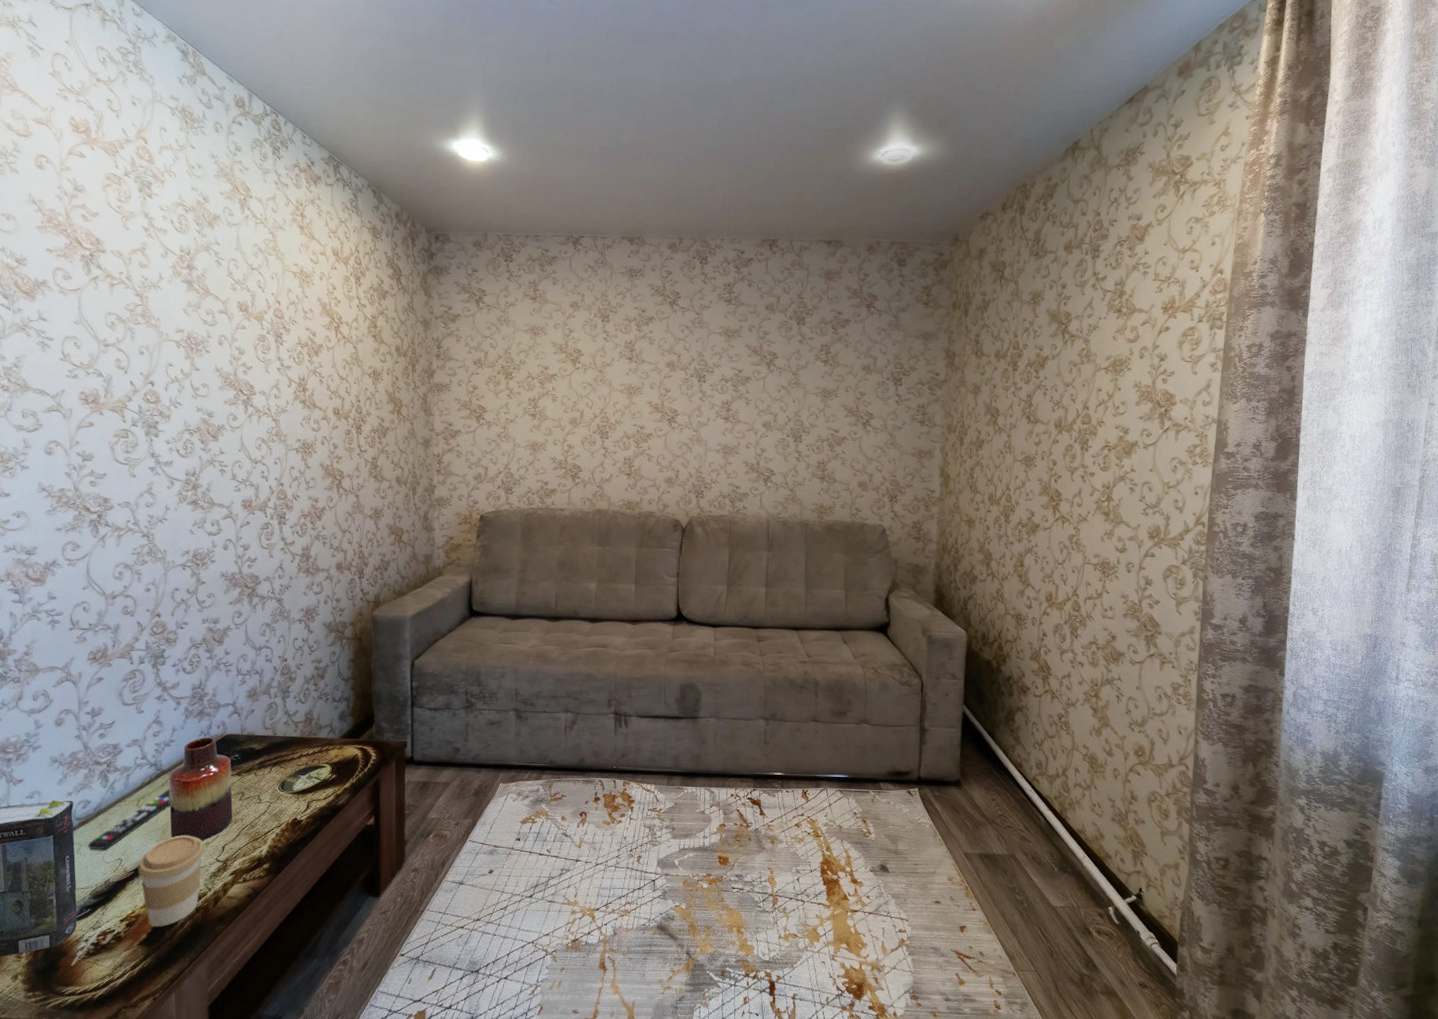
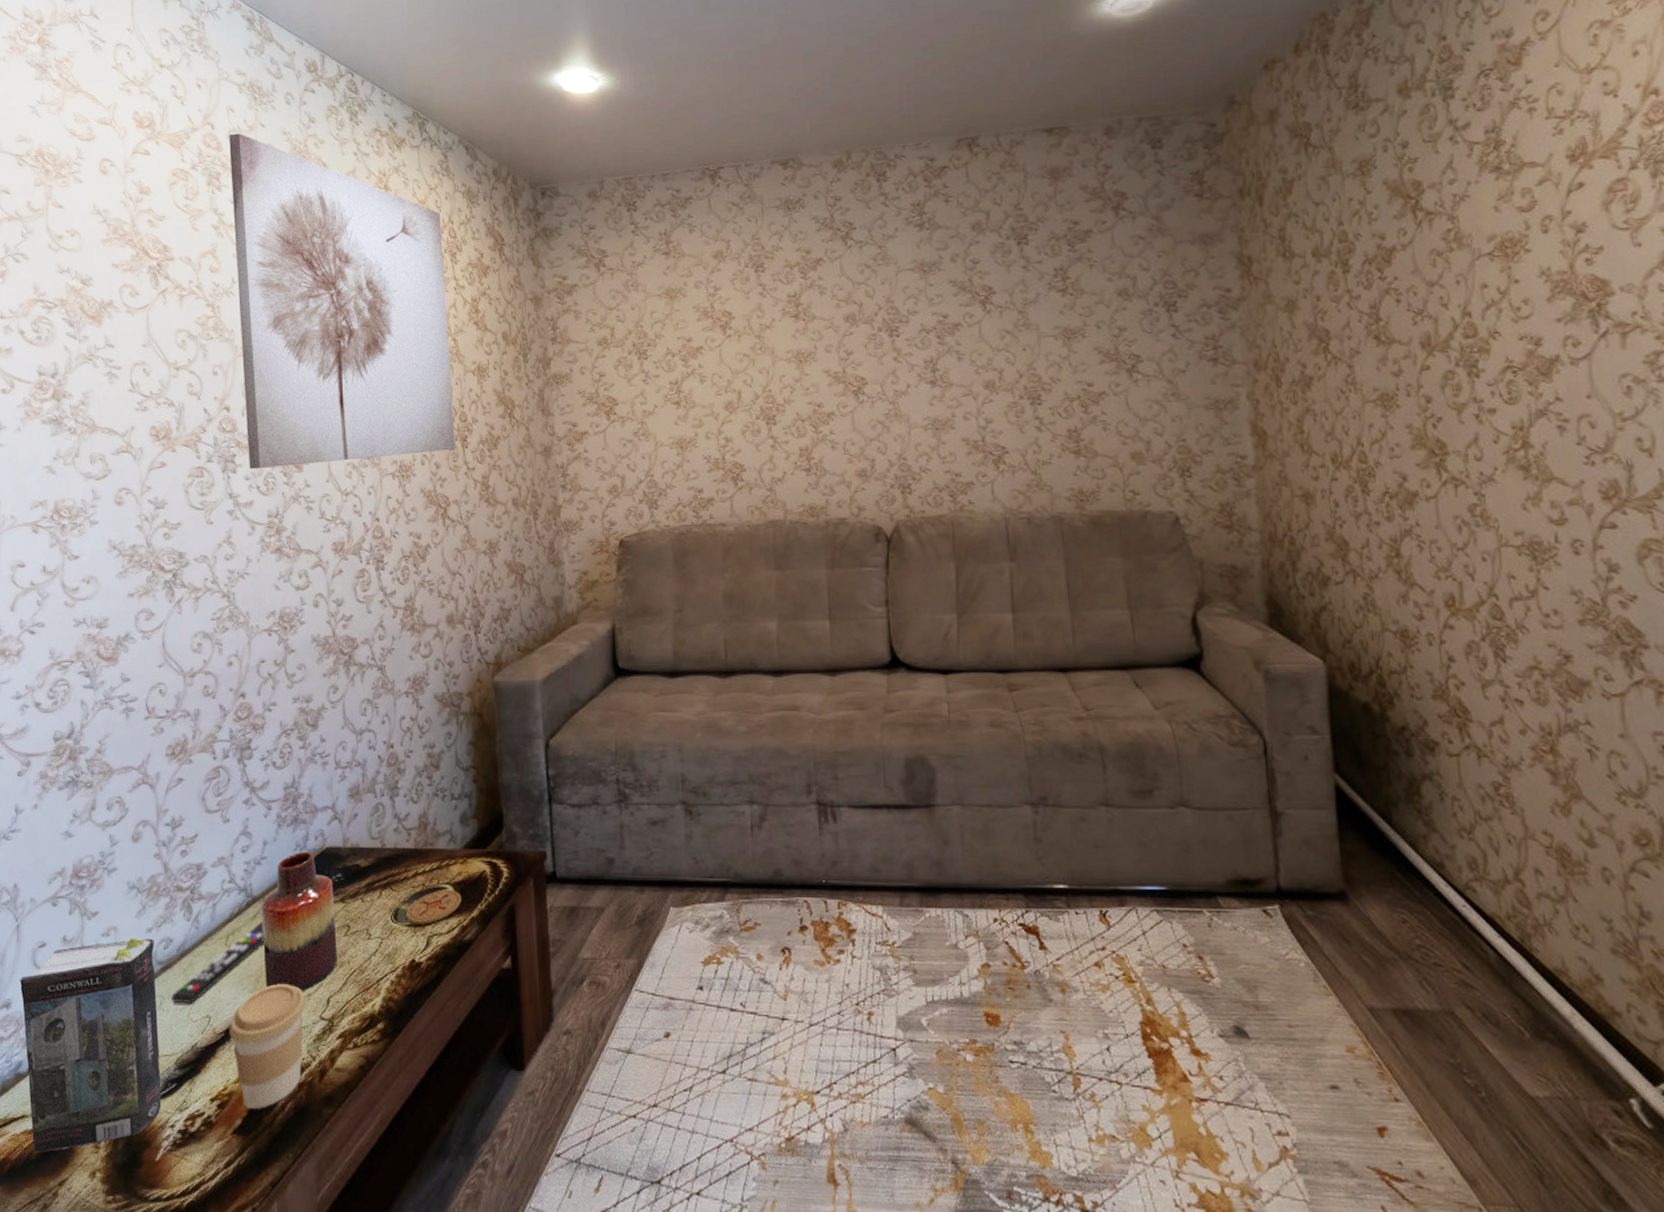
wall art: none [161,150,352,436] -> present [229,133,456,470]
coaster: none [291,767,337,793] -> present [405,889,462,925]

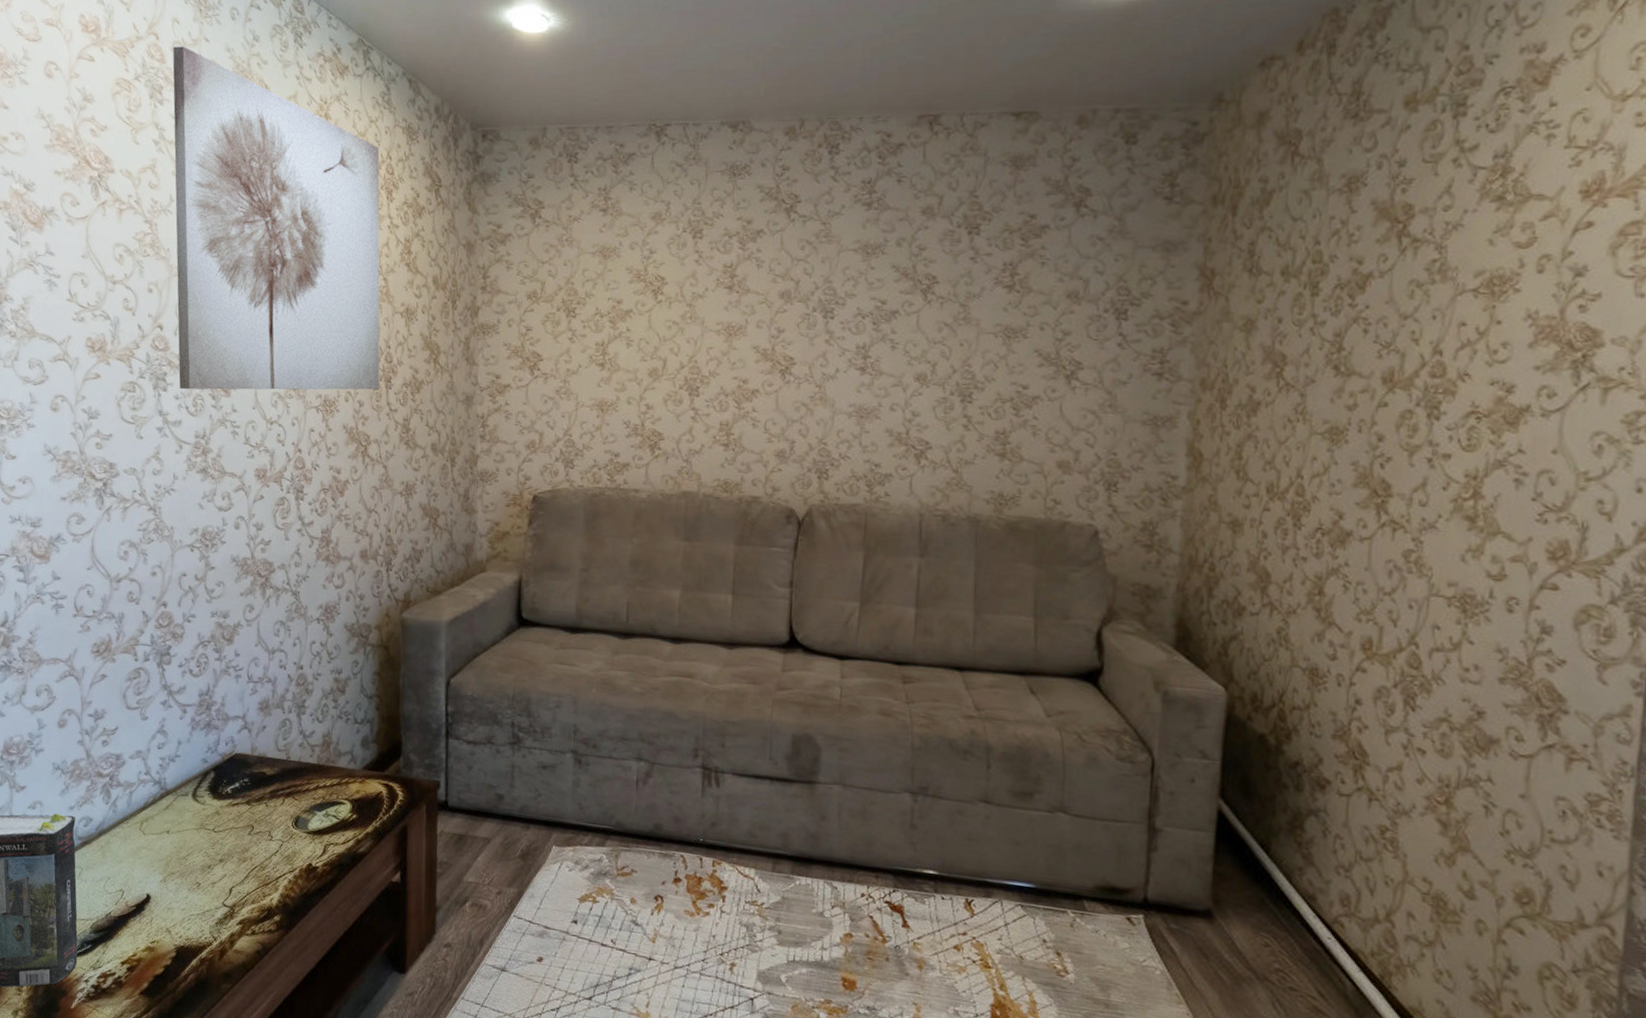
remote control: present [171,920,265,1004] -> none [89,812,176,878]
coffee cup: present [229,984,306,1110] -> none [140,869,211,976]
vase: present [262,851,337,991] -> none [173,754,241,879]
coaster: present [405,889,462,925] -> none [305,804,358,834]

